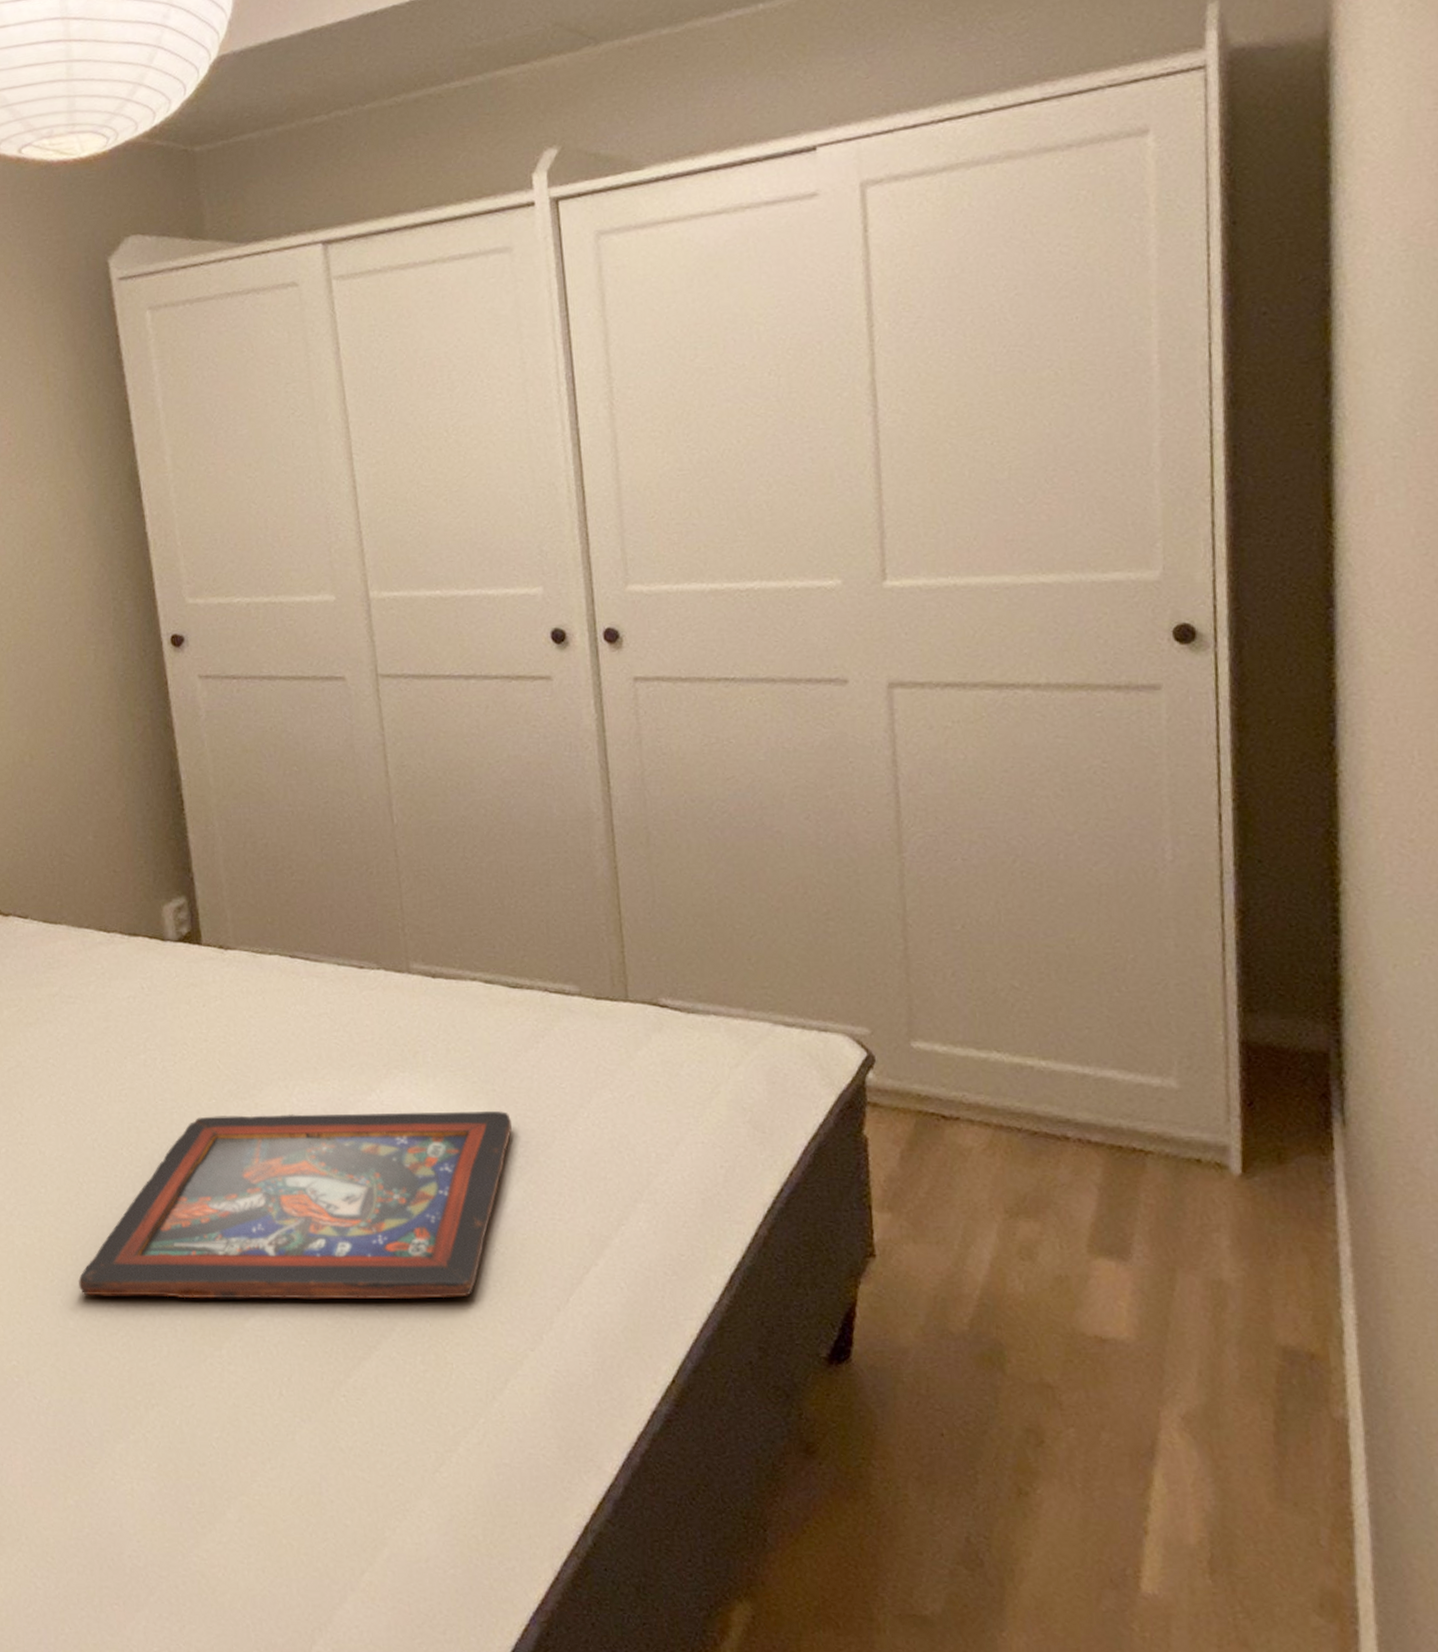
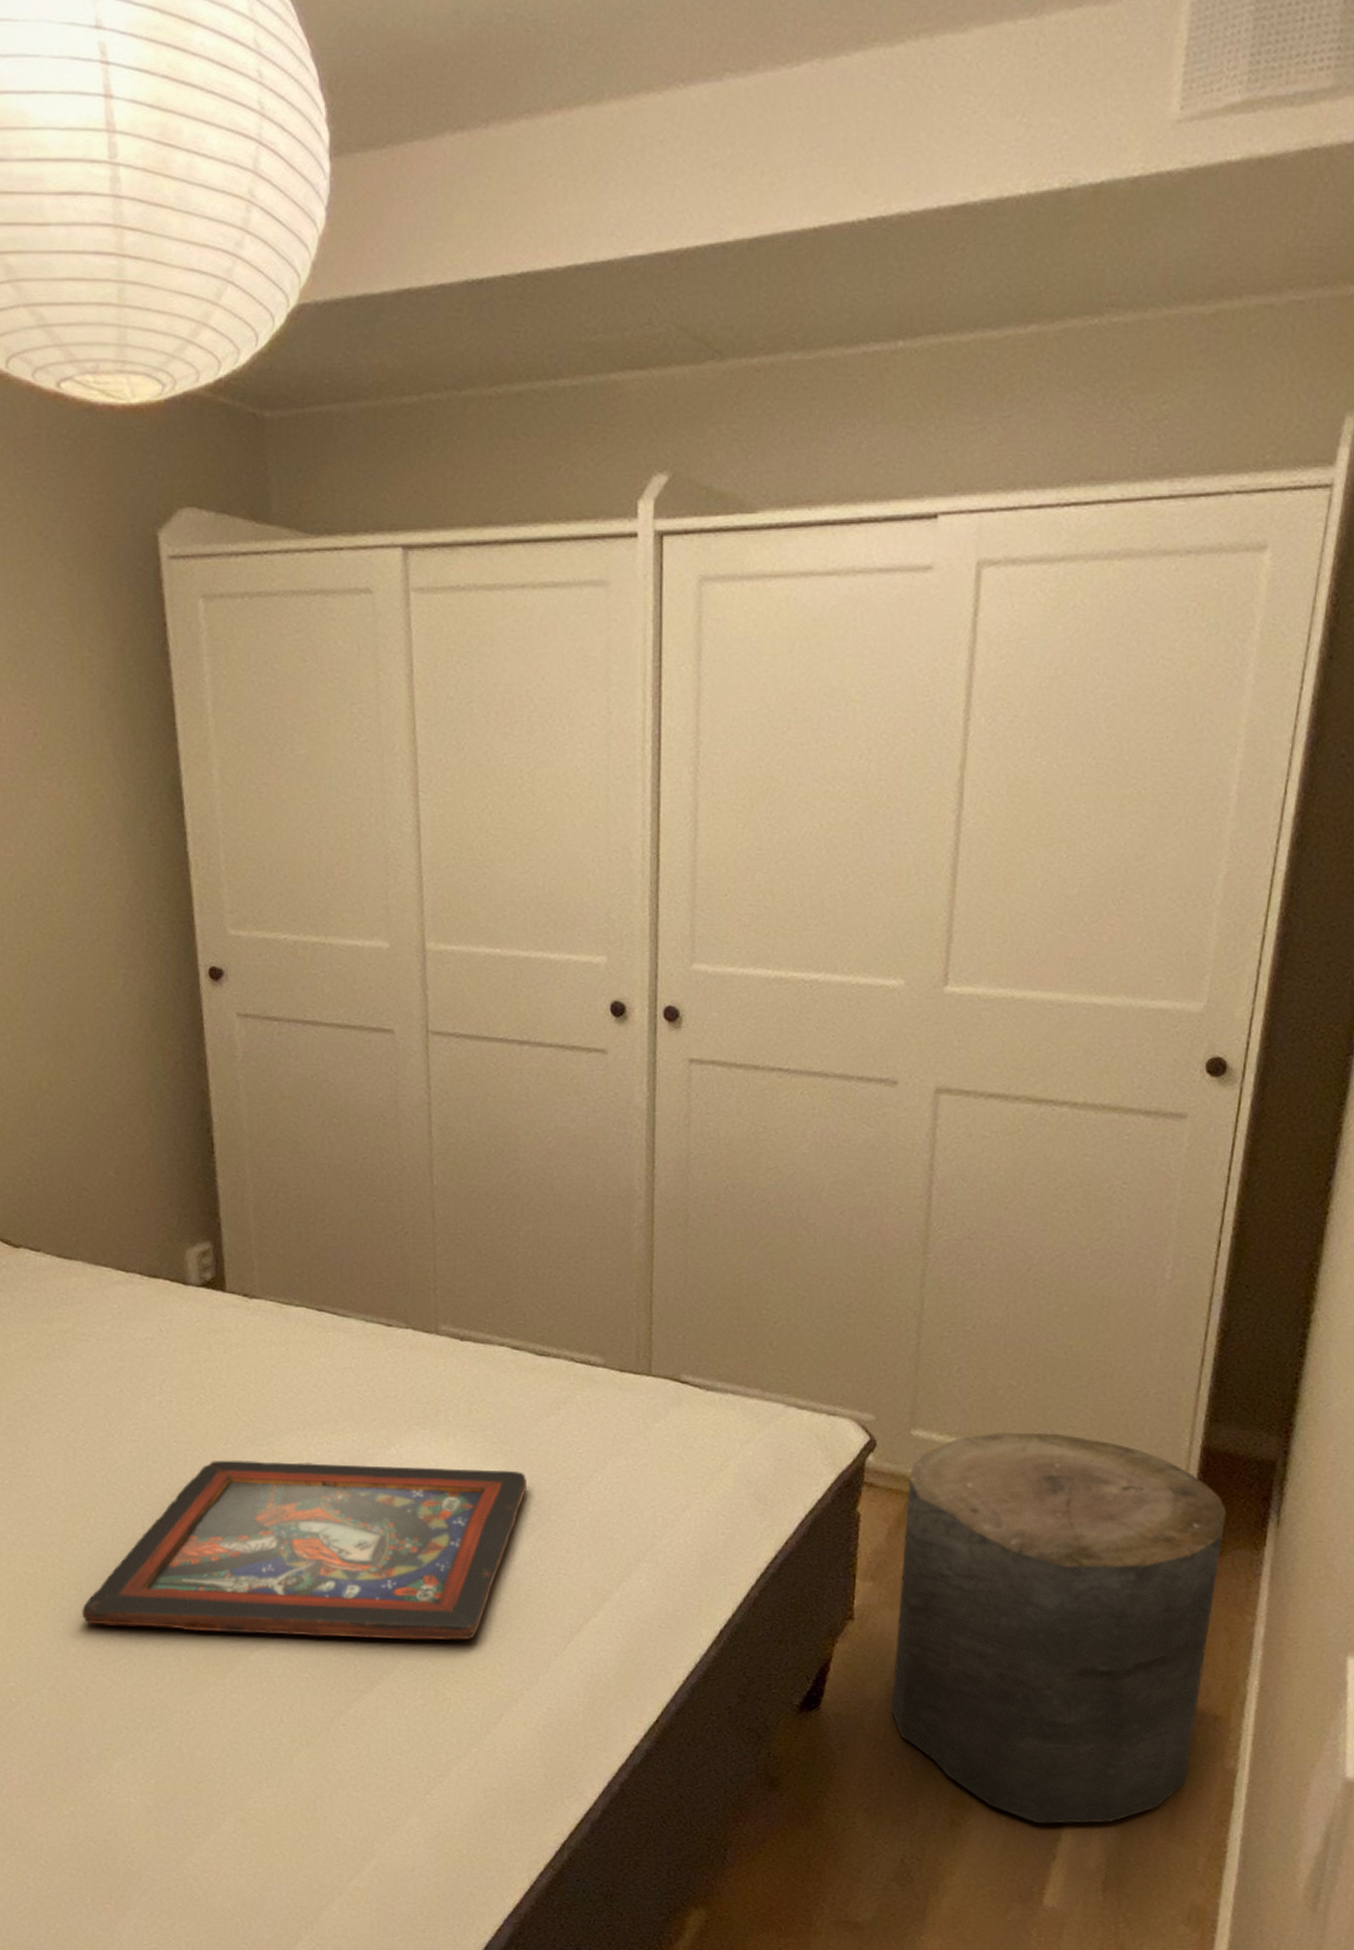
stool: none [915,1036,1289,1490] -> present [891,1431,1226,1824]

